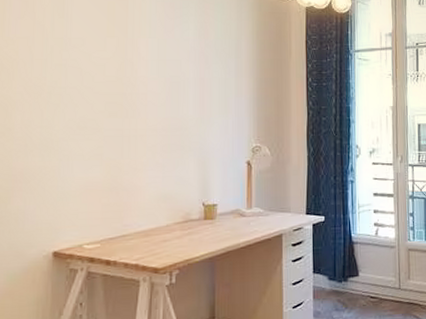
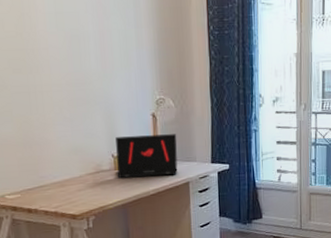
laptop: none [206,183,272,229] -> present [116,134,178,179]

